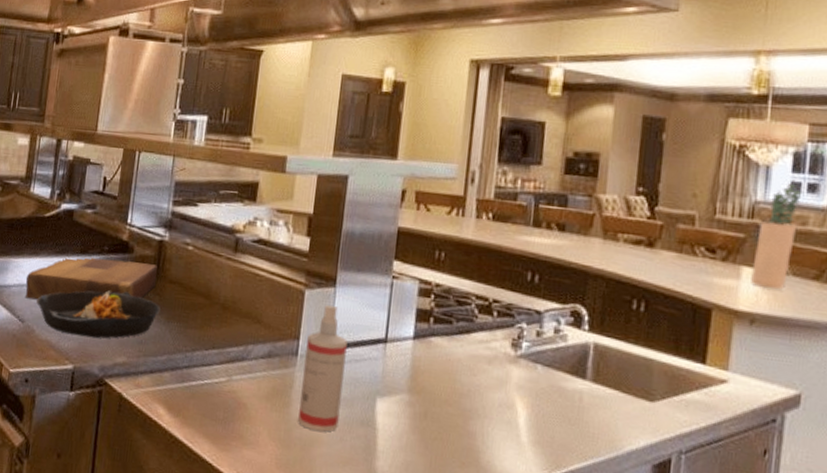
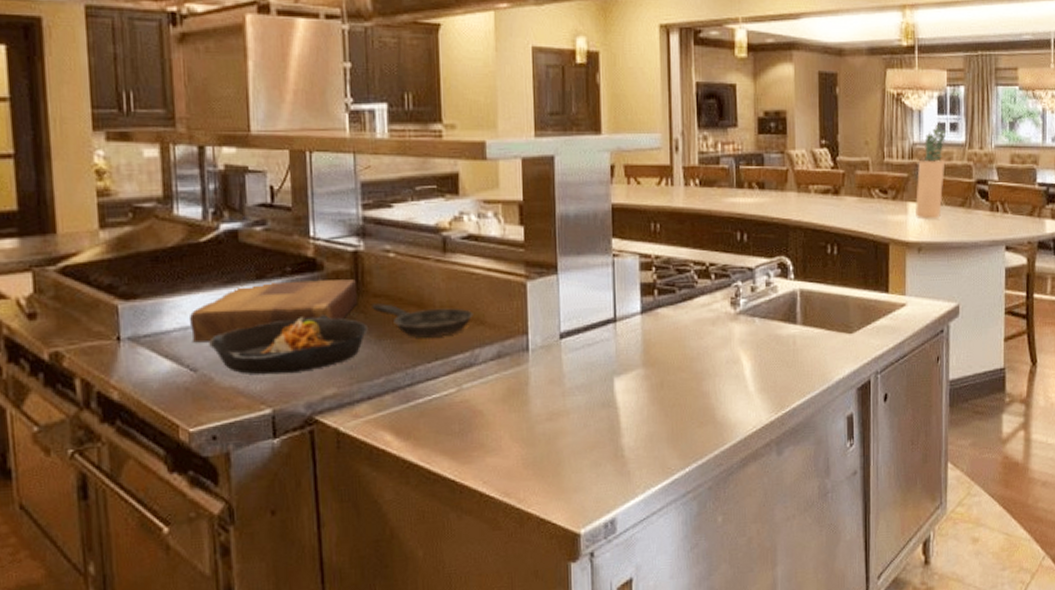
frying pan: none [166,289,252,328] -> present [372,304,474,338]
spray bottle: present [298,305,348,432] -> none [536,294,580,422]

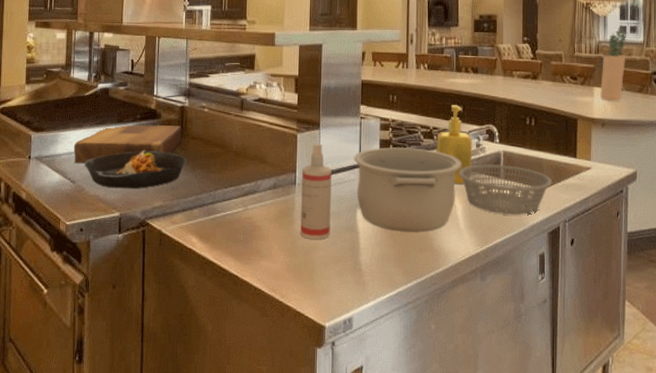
frying pan: present [372,304,474,338] -> none [190,144,259,170]
spray bottle: none [536,294,580,422] -> present [300,144,332,239]
cooking pot: none [605,292,749,403] -> present [353,147,462,232]
soap dispenser: none [714,232,762,335] -> present [436,105,473,184]
colander: none [745,306,861,370] -> present [459,163,553,215]

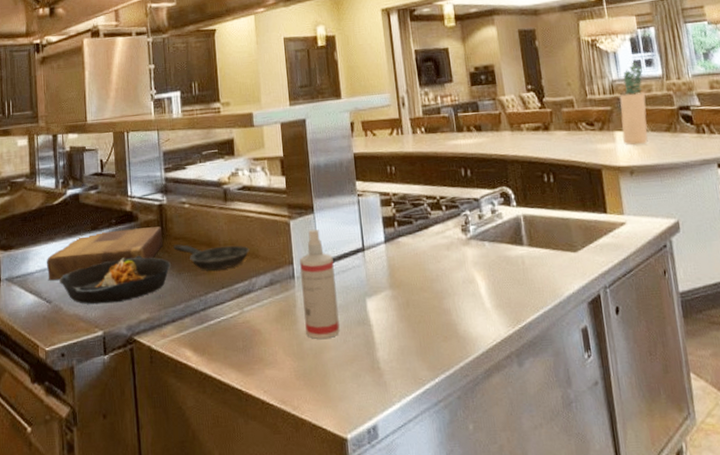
frying pan: none [190,144,259,170] -> present [173,244,250,270]
cooking pot: present [353,147,462,232] -> none [355,222,479,320]
soap dispenser: present [436,105,473,184] -> none [445,169,490,258]
colander: present [459,163,553,215] -> none [476,230,584,287]

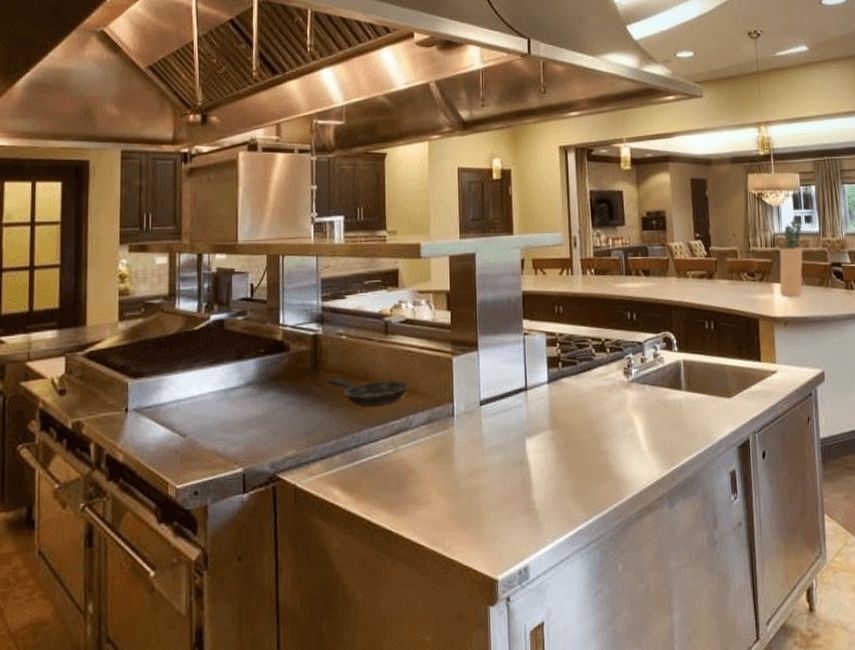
cutting board: present [46,226,164,281] -> none [182,358,316,413]
wok: present [59,255,171,305] -> none [197,388,323,439]
spray bottle: present [300,229,340,339] -> none [460,367,497,479]

